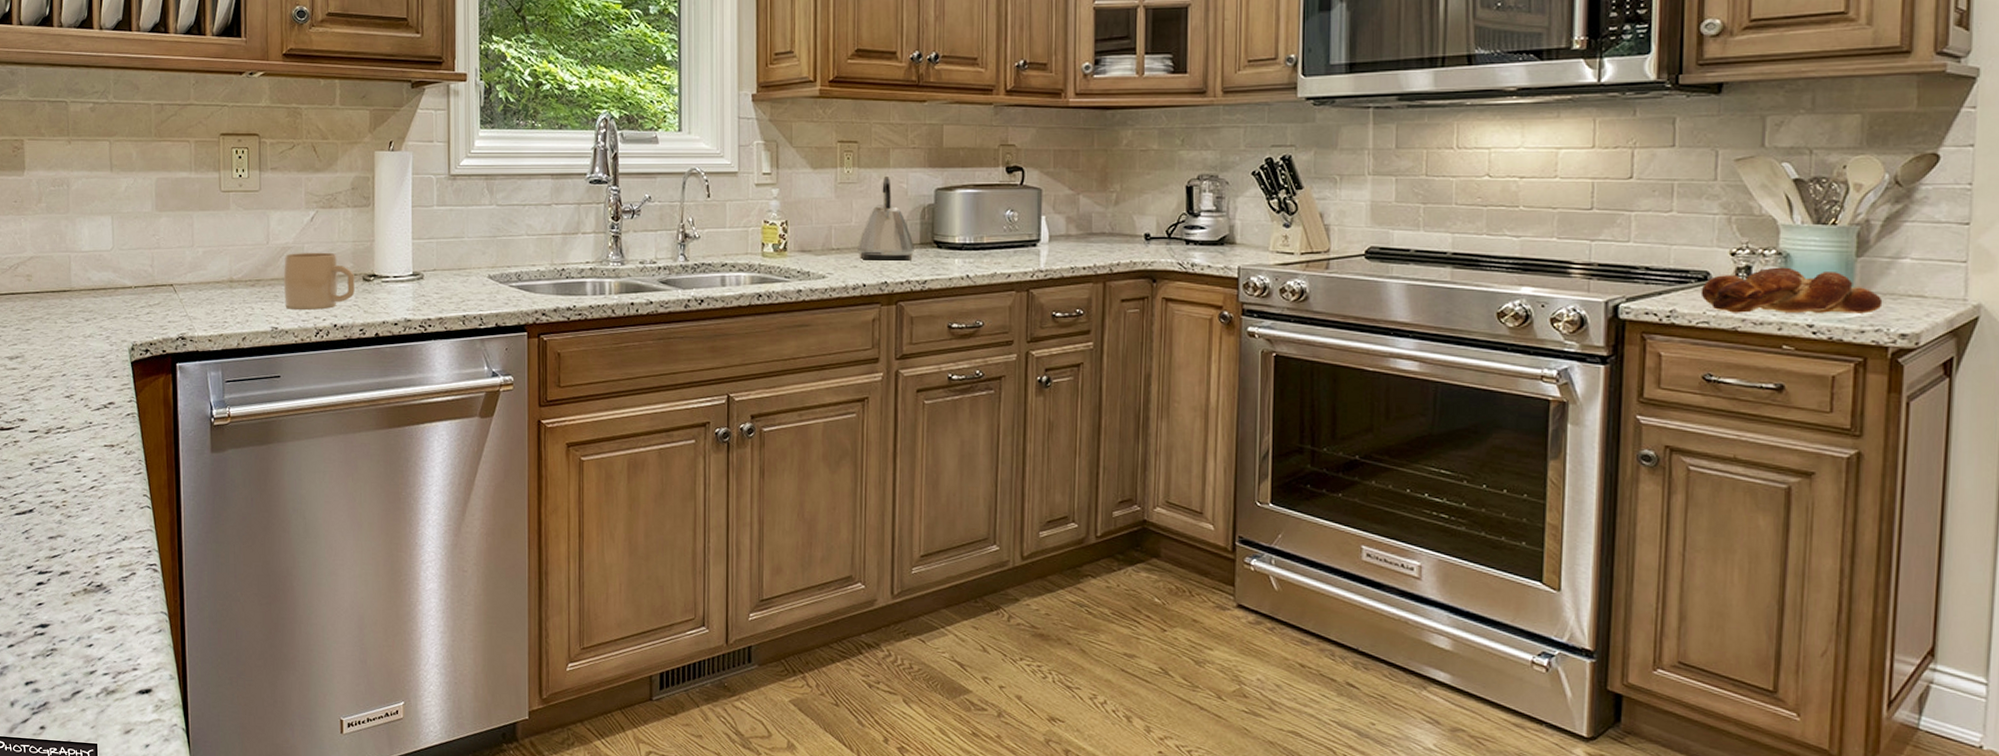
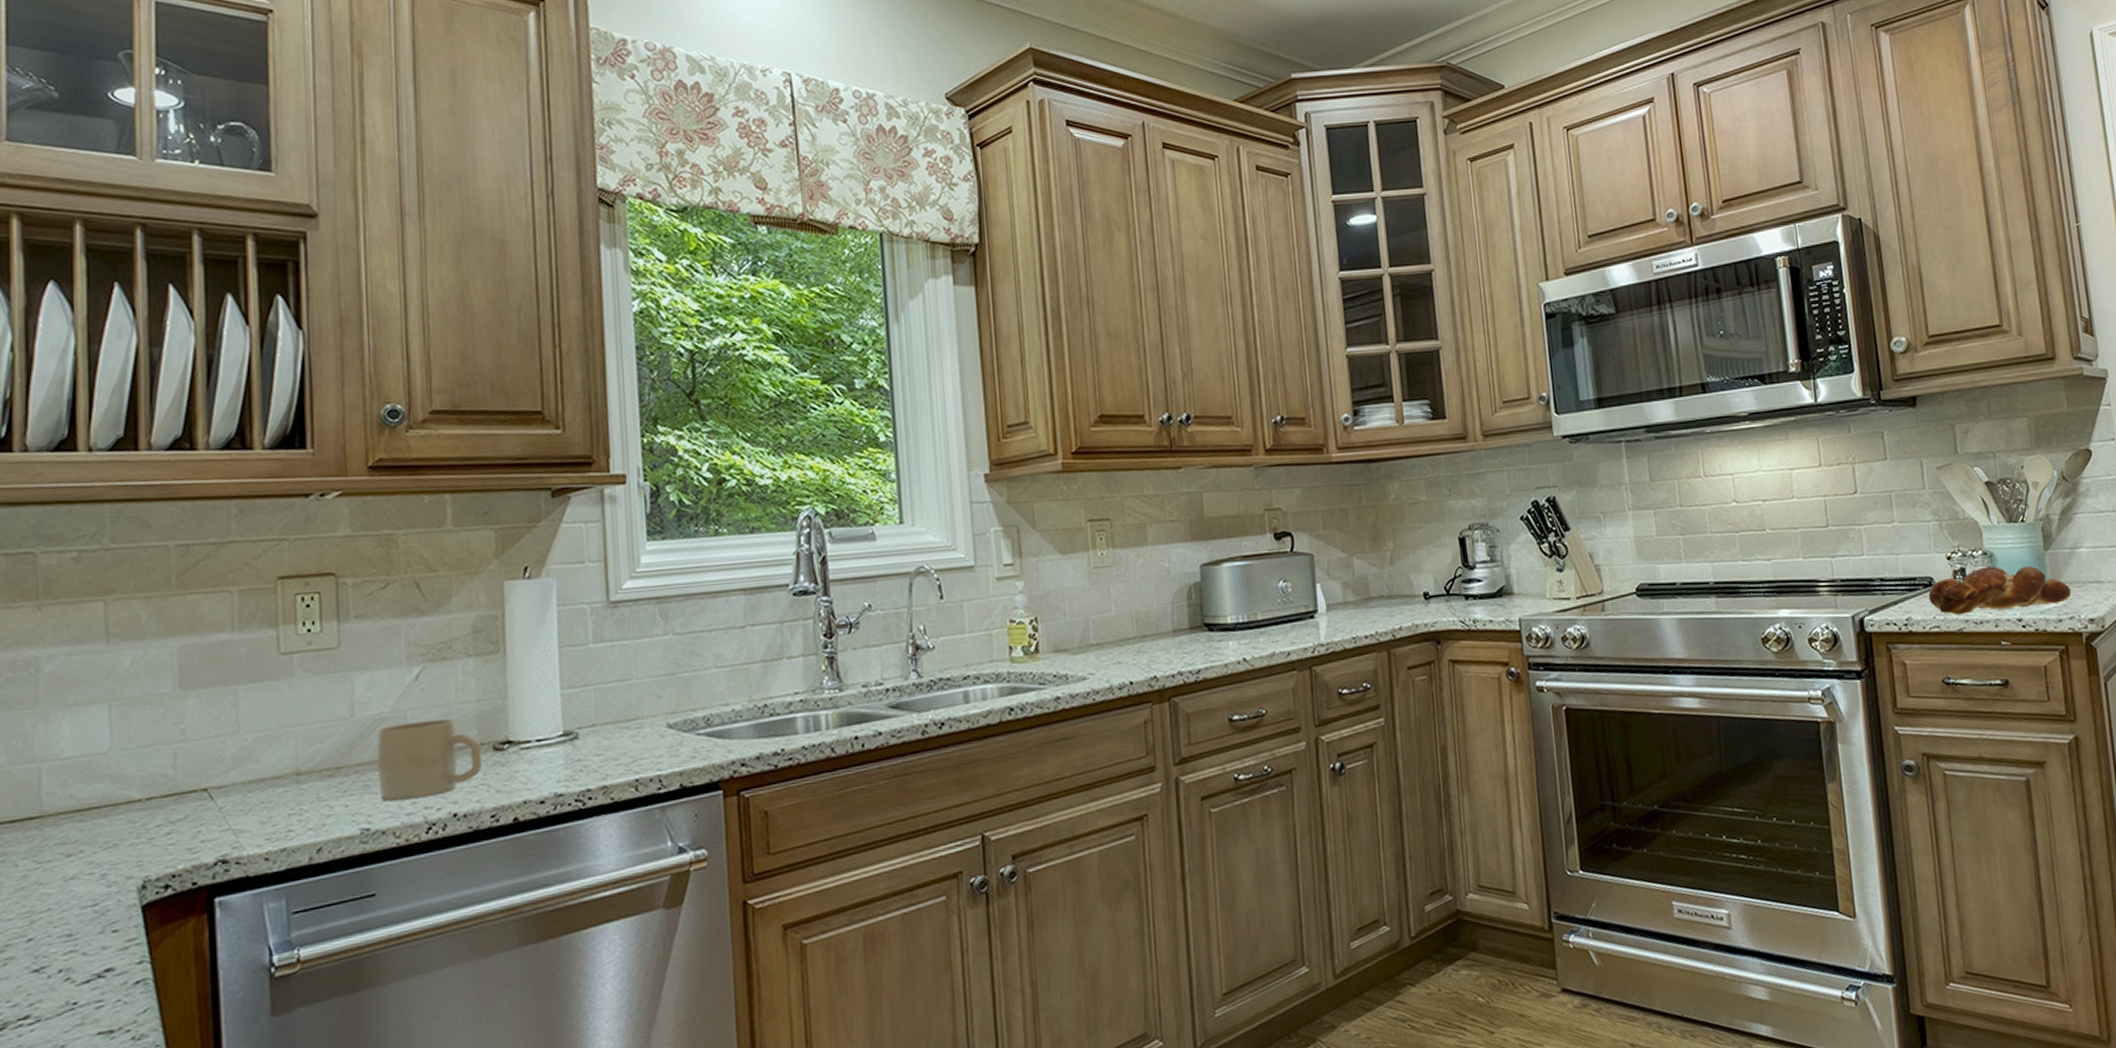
kettle: present [857,177,914,263] -> none [1120,556,1184,657]

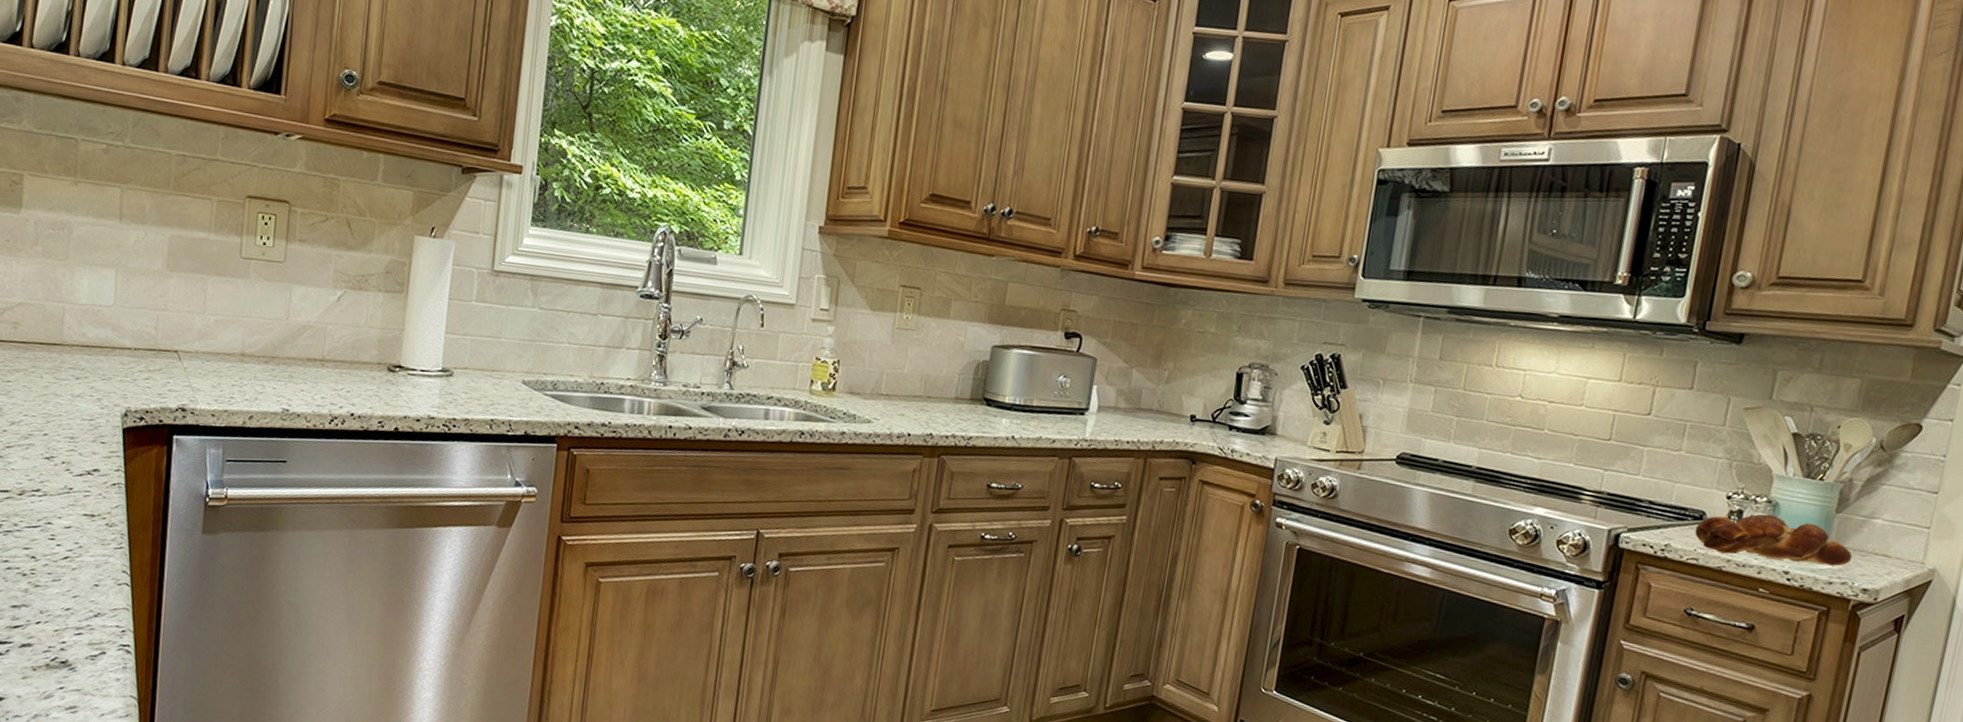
mug: present [376,719,482,802] -> none [299,332,379,397]

